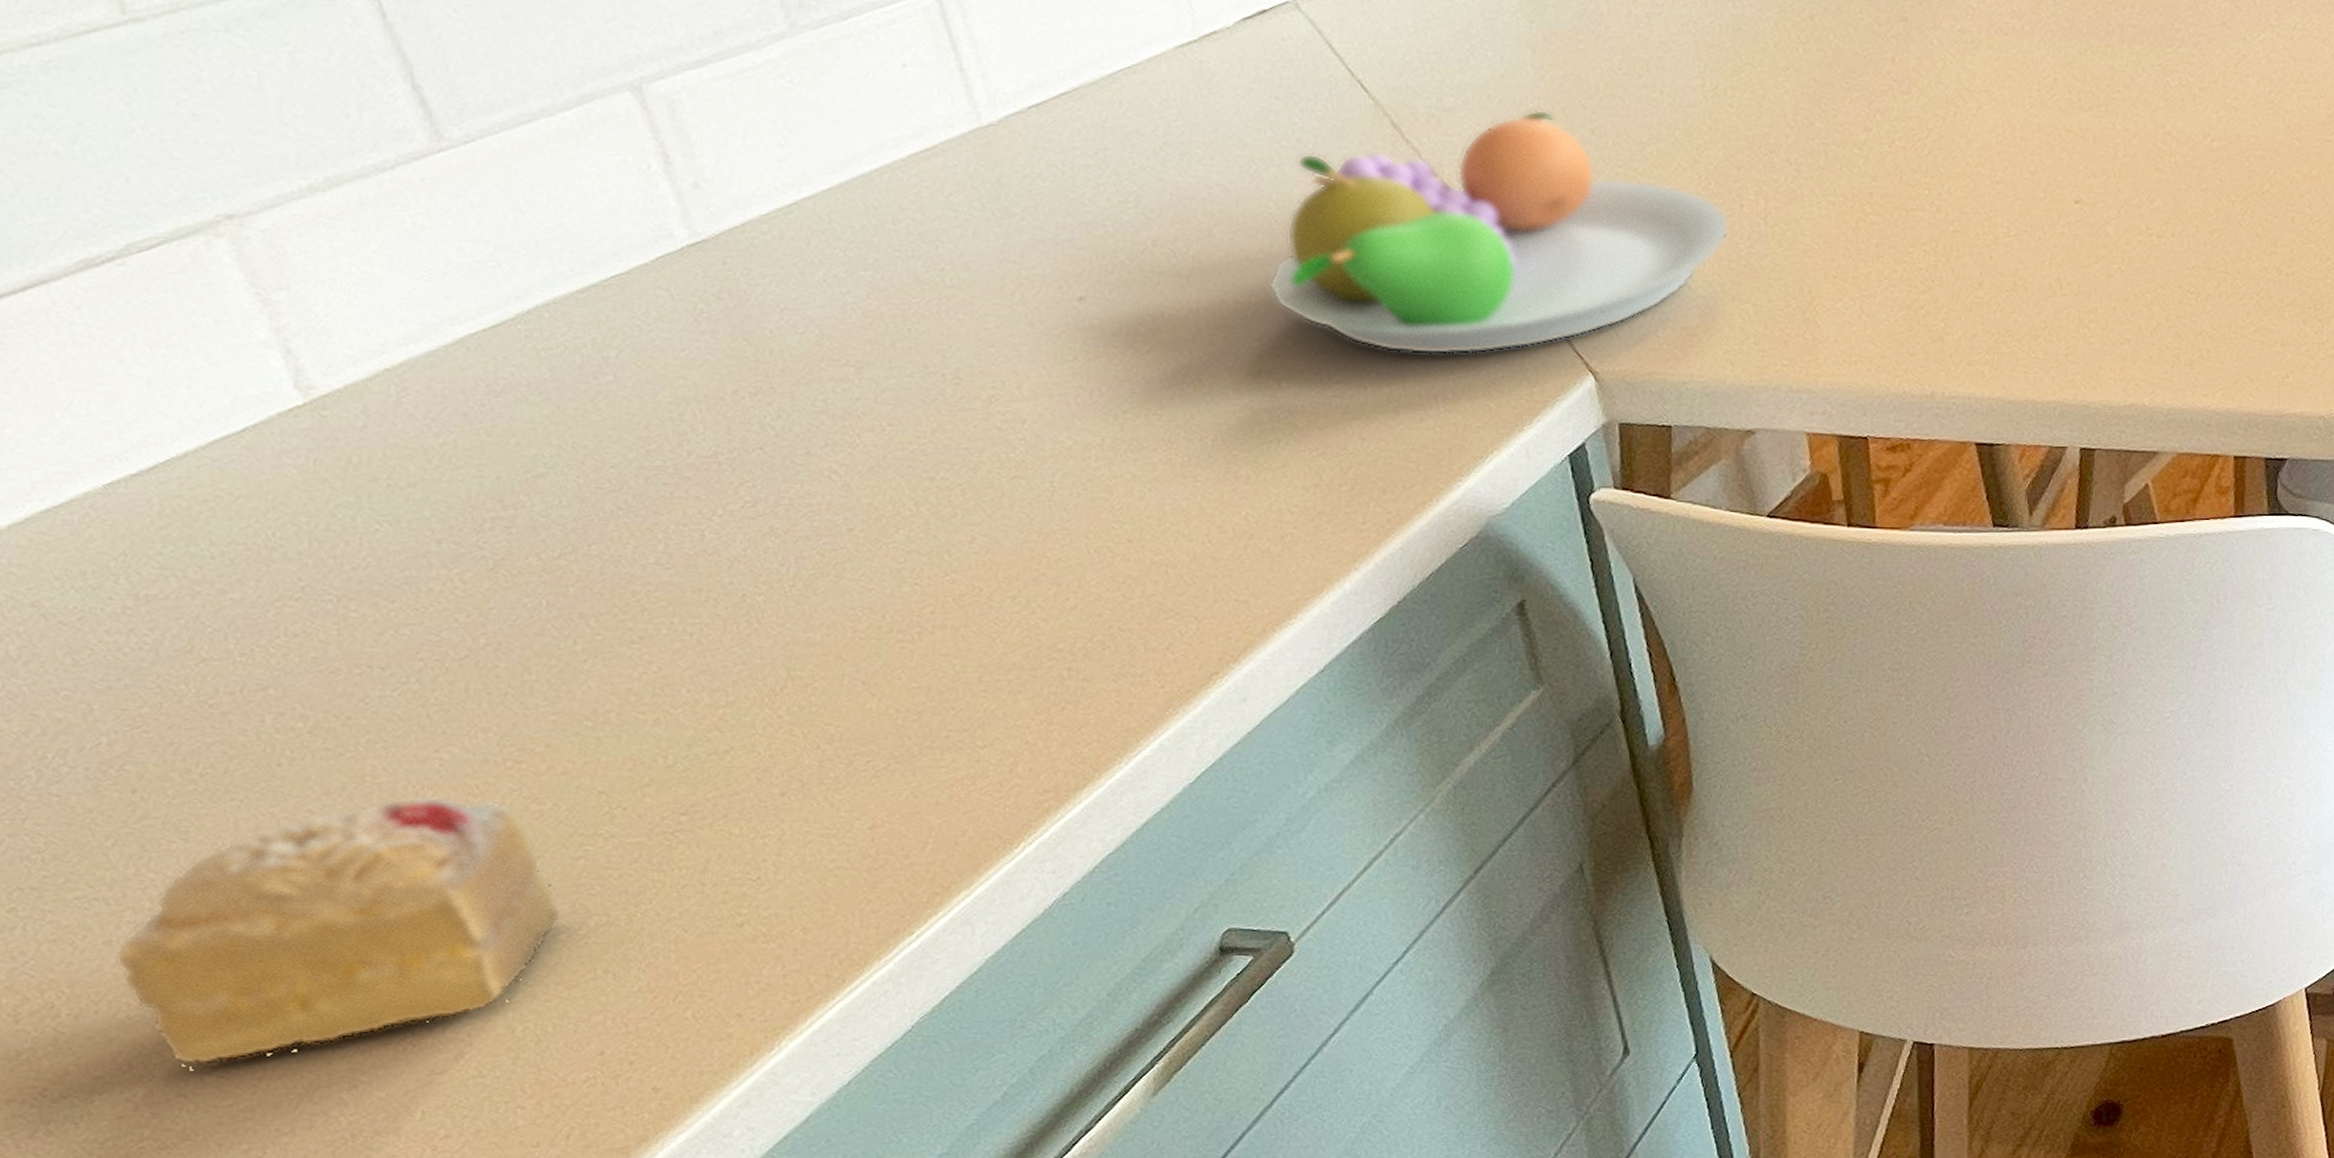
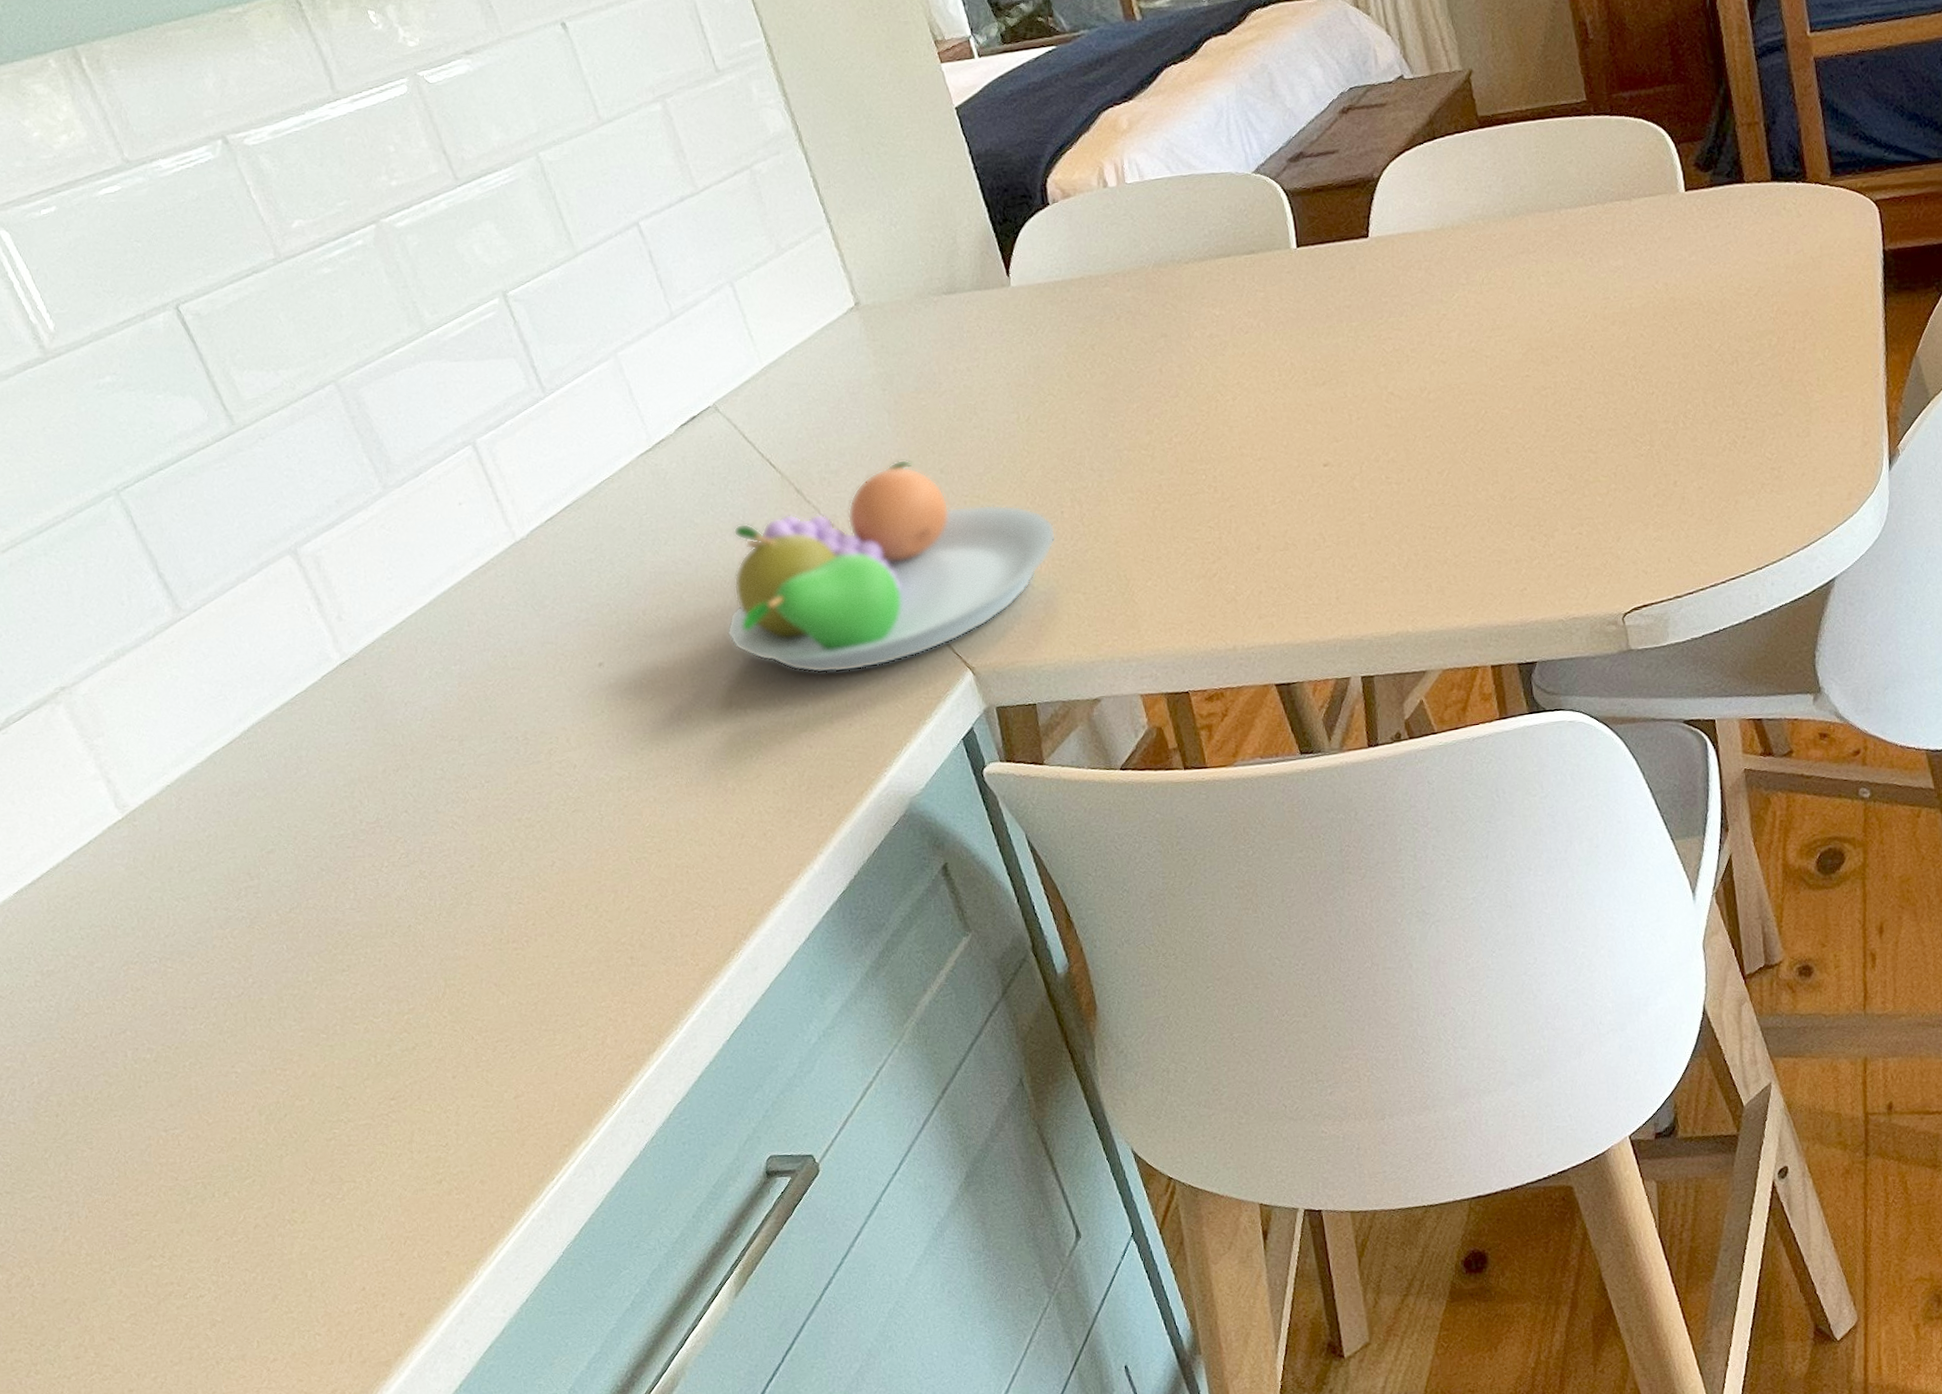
cake slice: present [114,795,562,1069] -> none [59,1100,326,1319]

